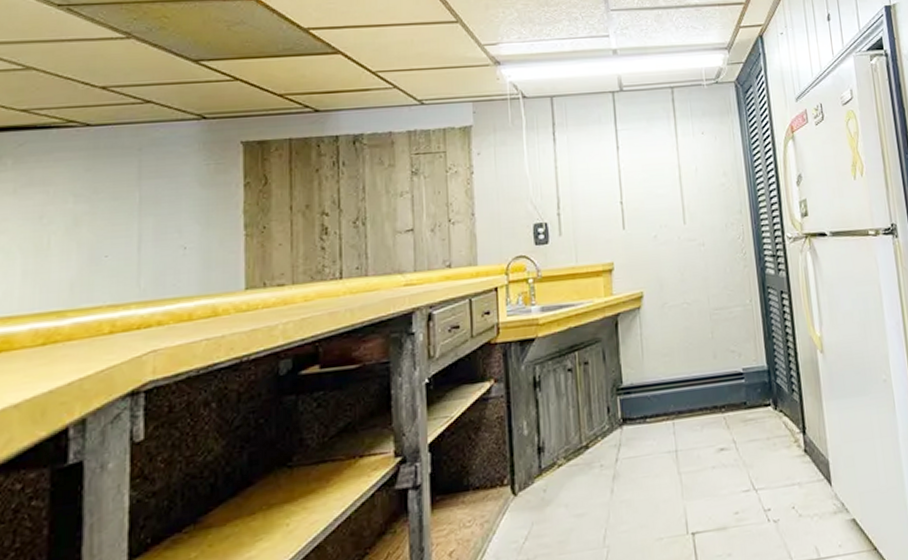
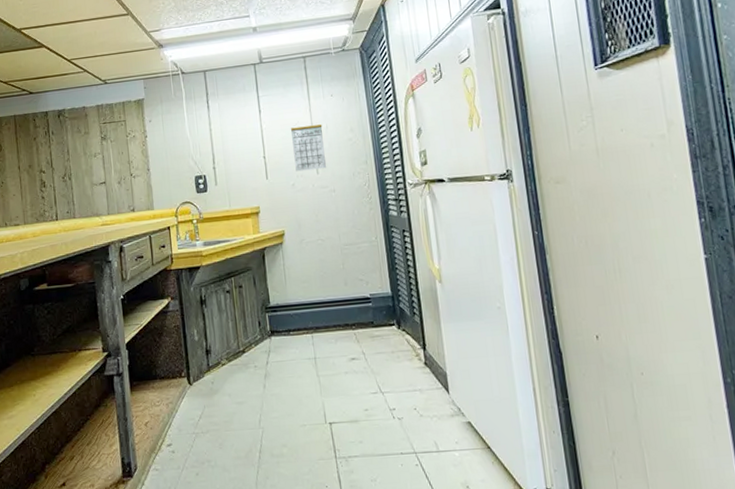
calendar: none [653,166,696,221] -> present [290,124,327,172]

